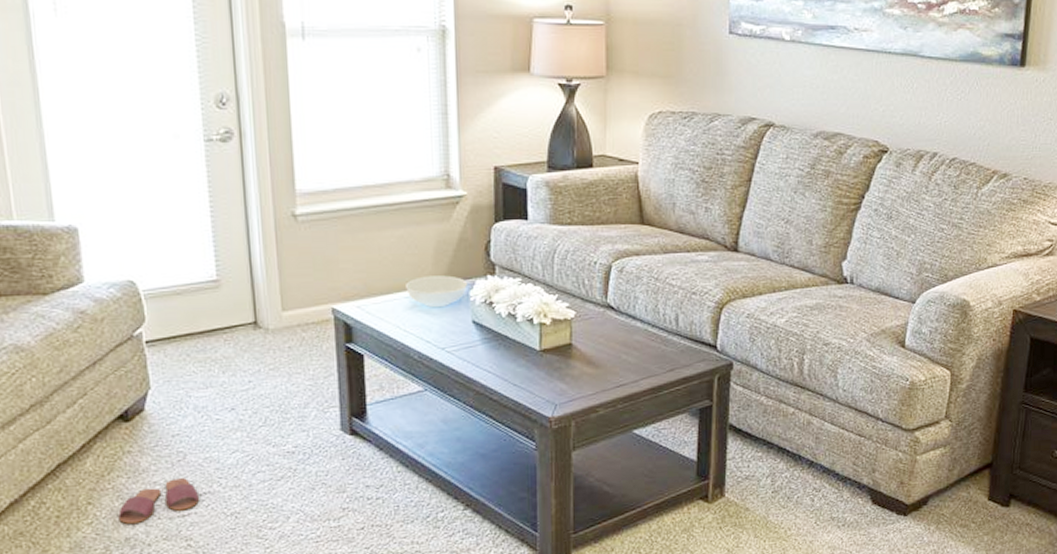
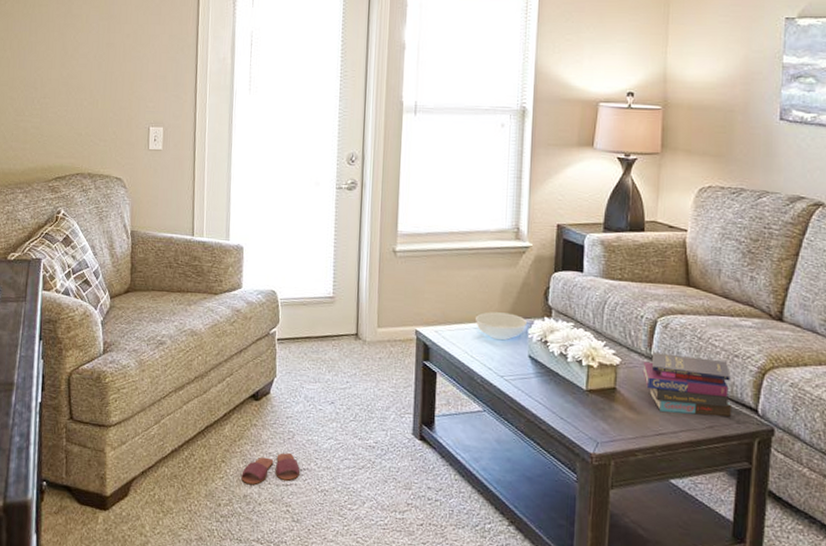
books: none [599,299,691,363] -> present [642,352,731,417]

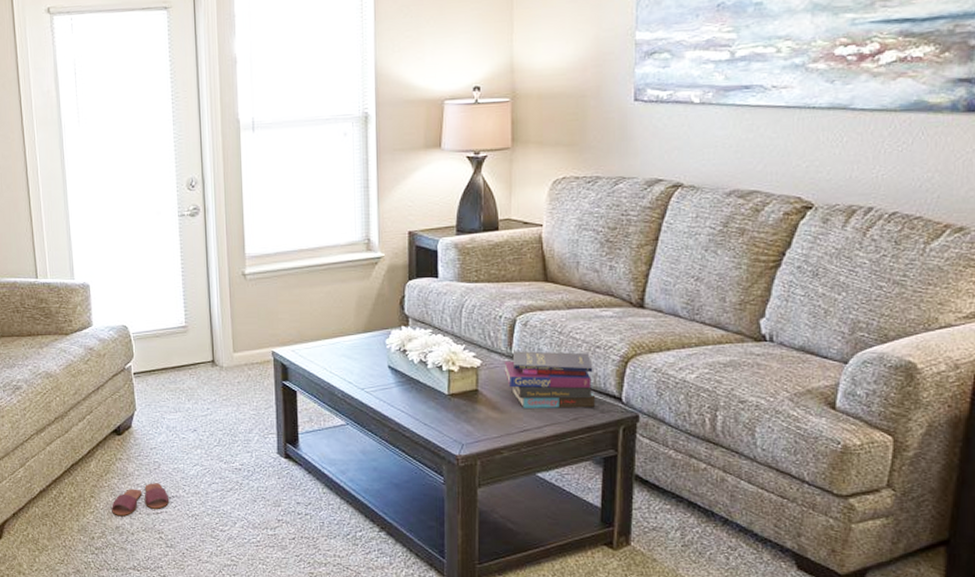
bowl: present [476,311,527,341] -> none [332,326,384,354]

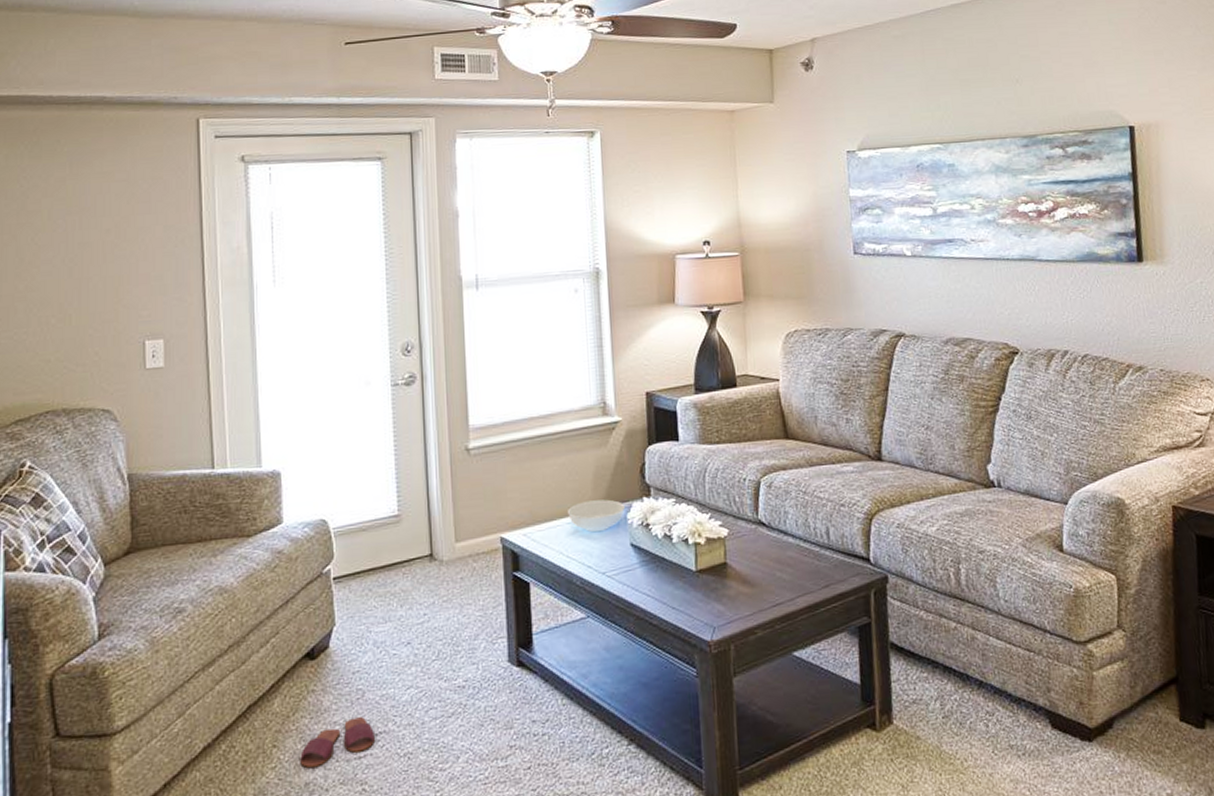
bowl: none [332,326,384,354] -> present [568,499,625,533]
books: present [504,351,595,409] -> none [751,513,845,581]

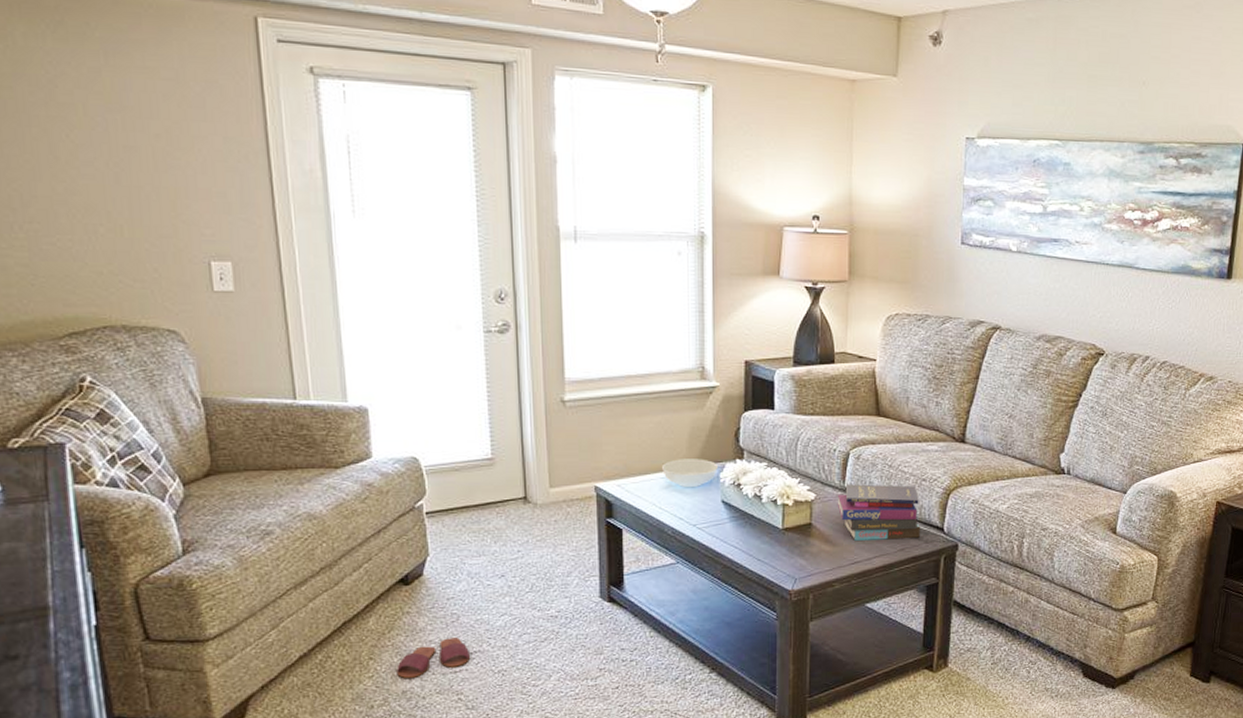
books: none [751,513,845,581] -> present [837,484,920,542]

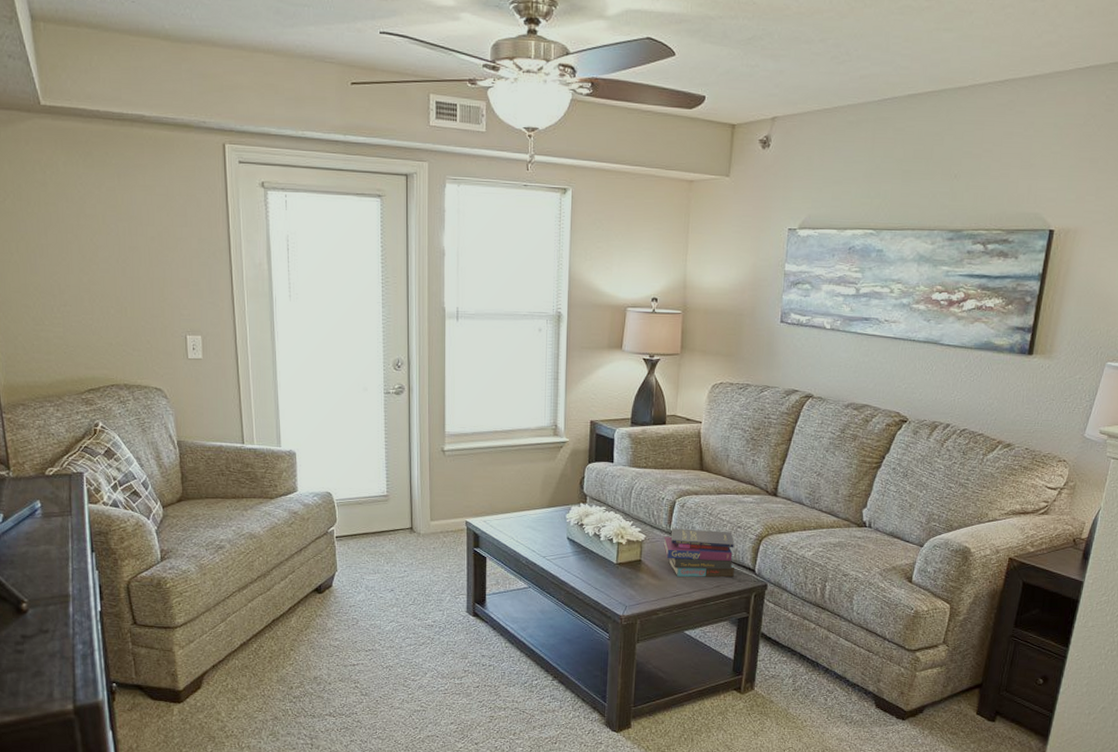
slippers: present [396,638,471,679] -> none [310,637,366,668]
bowl: present [662,459,718,488] -> none [520,501,565,526]

